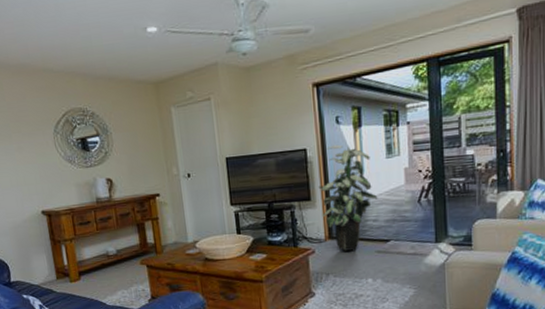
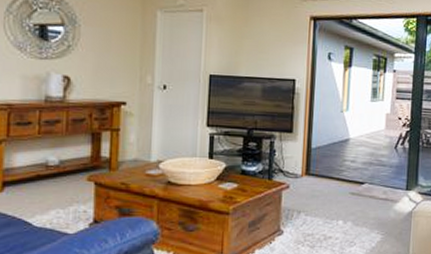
indoor plant: present [318,144,378,251] -> none [302,80,359,190]

